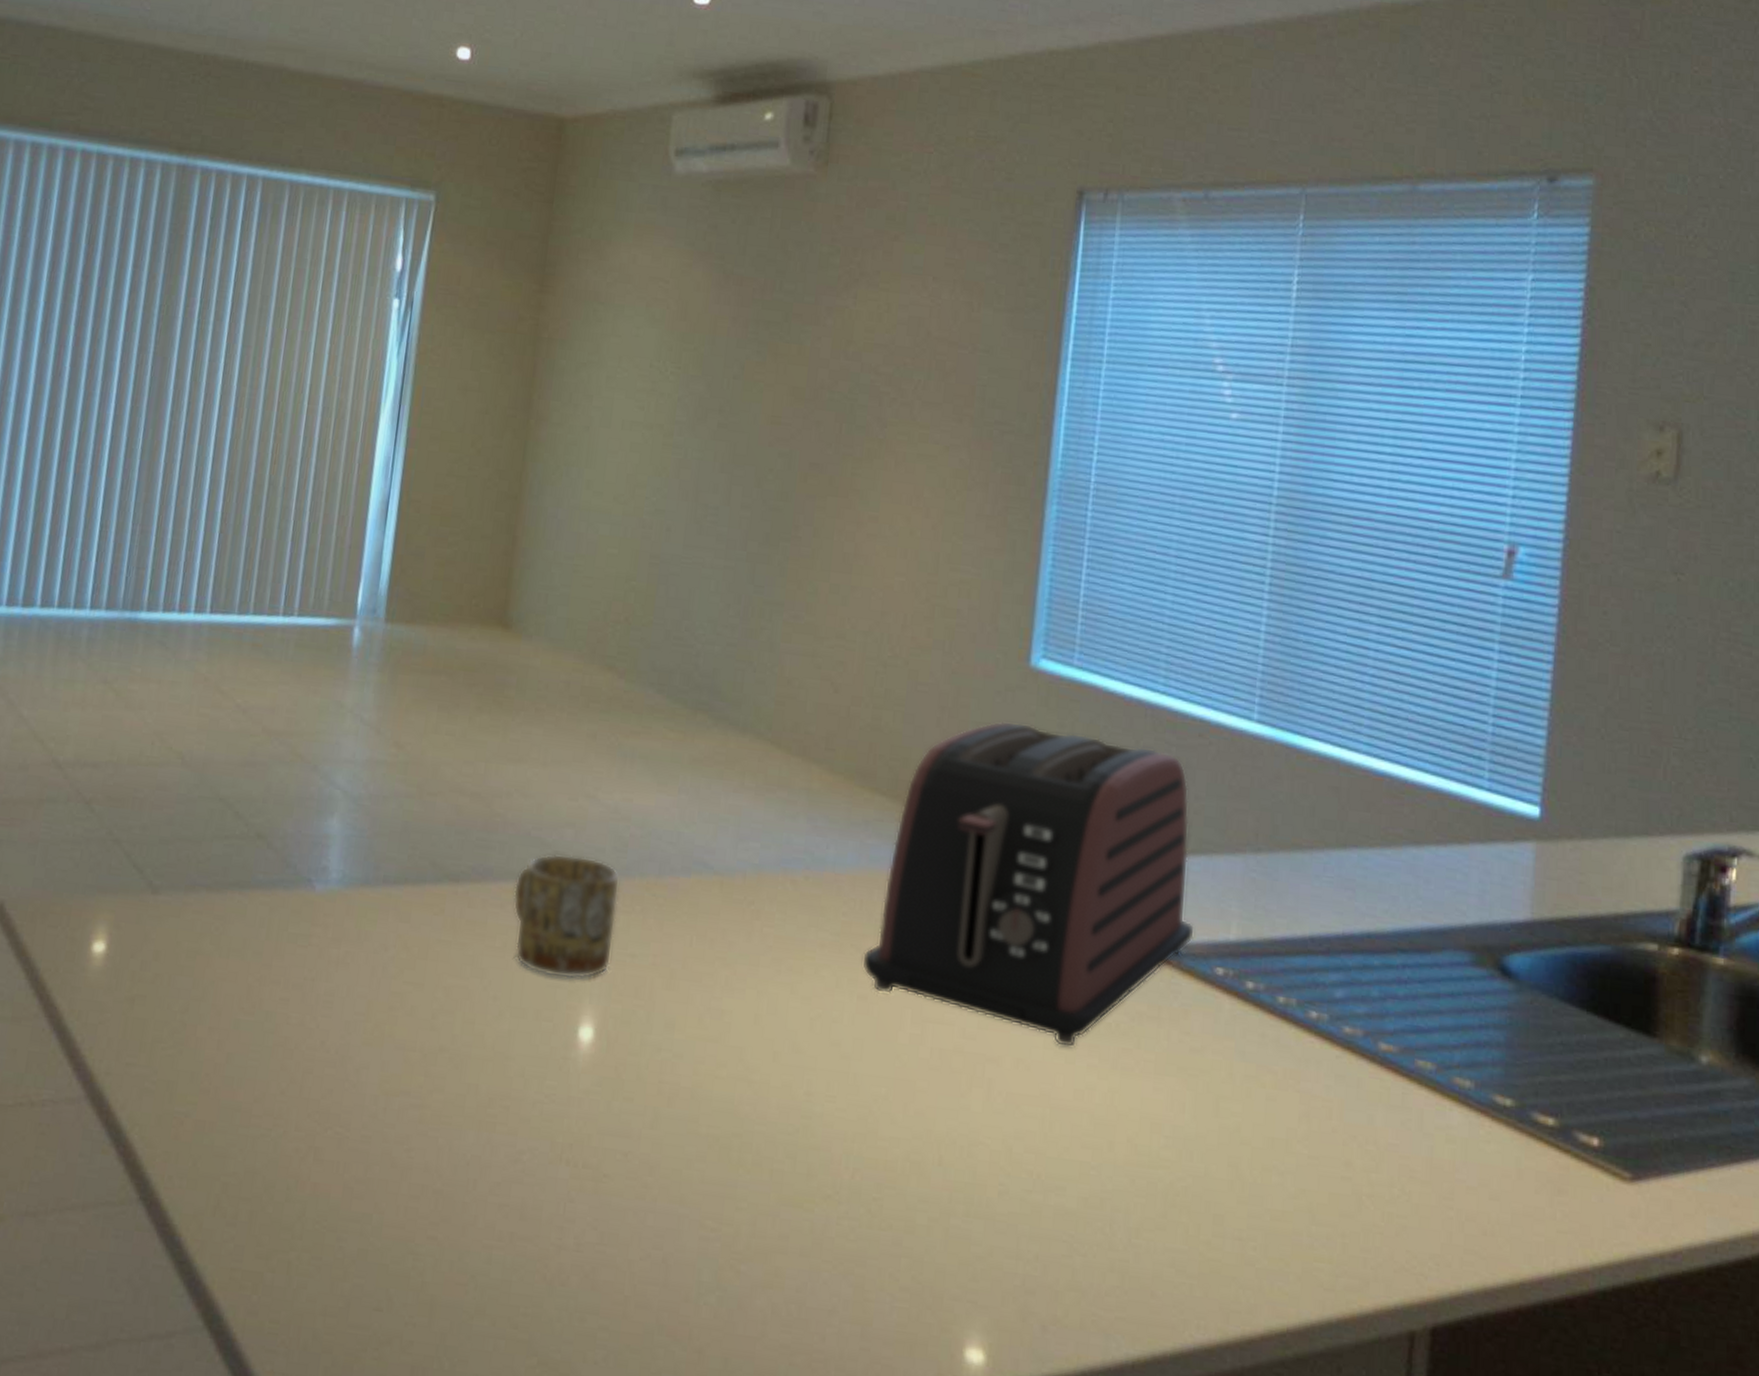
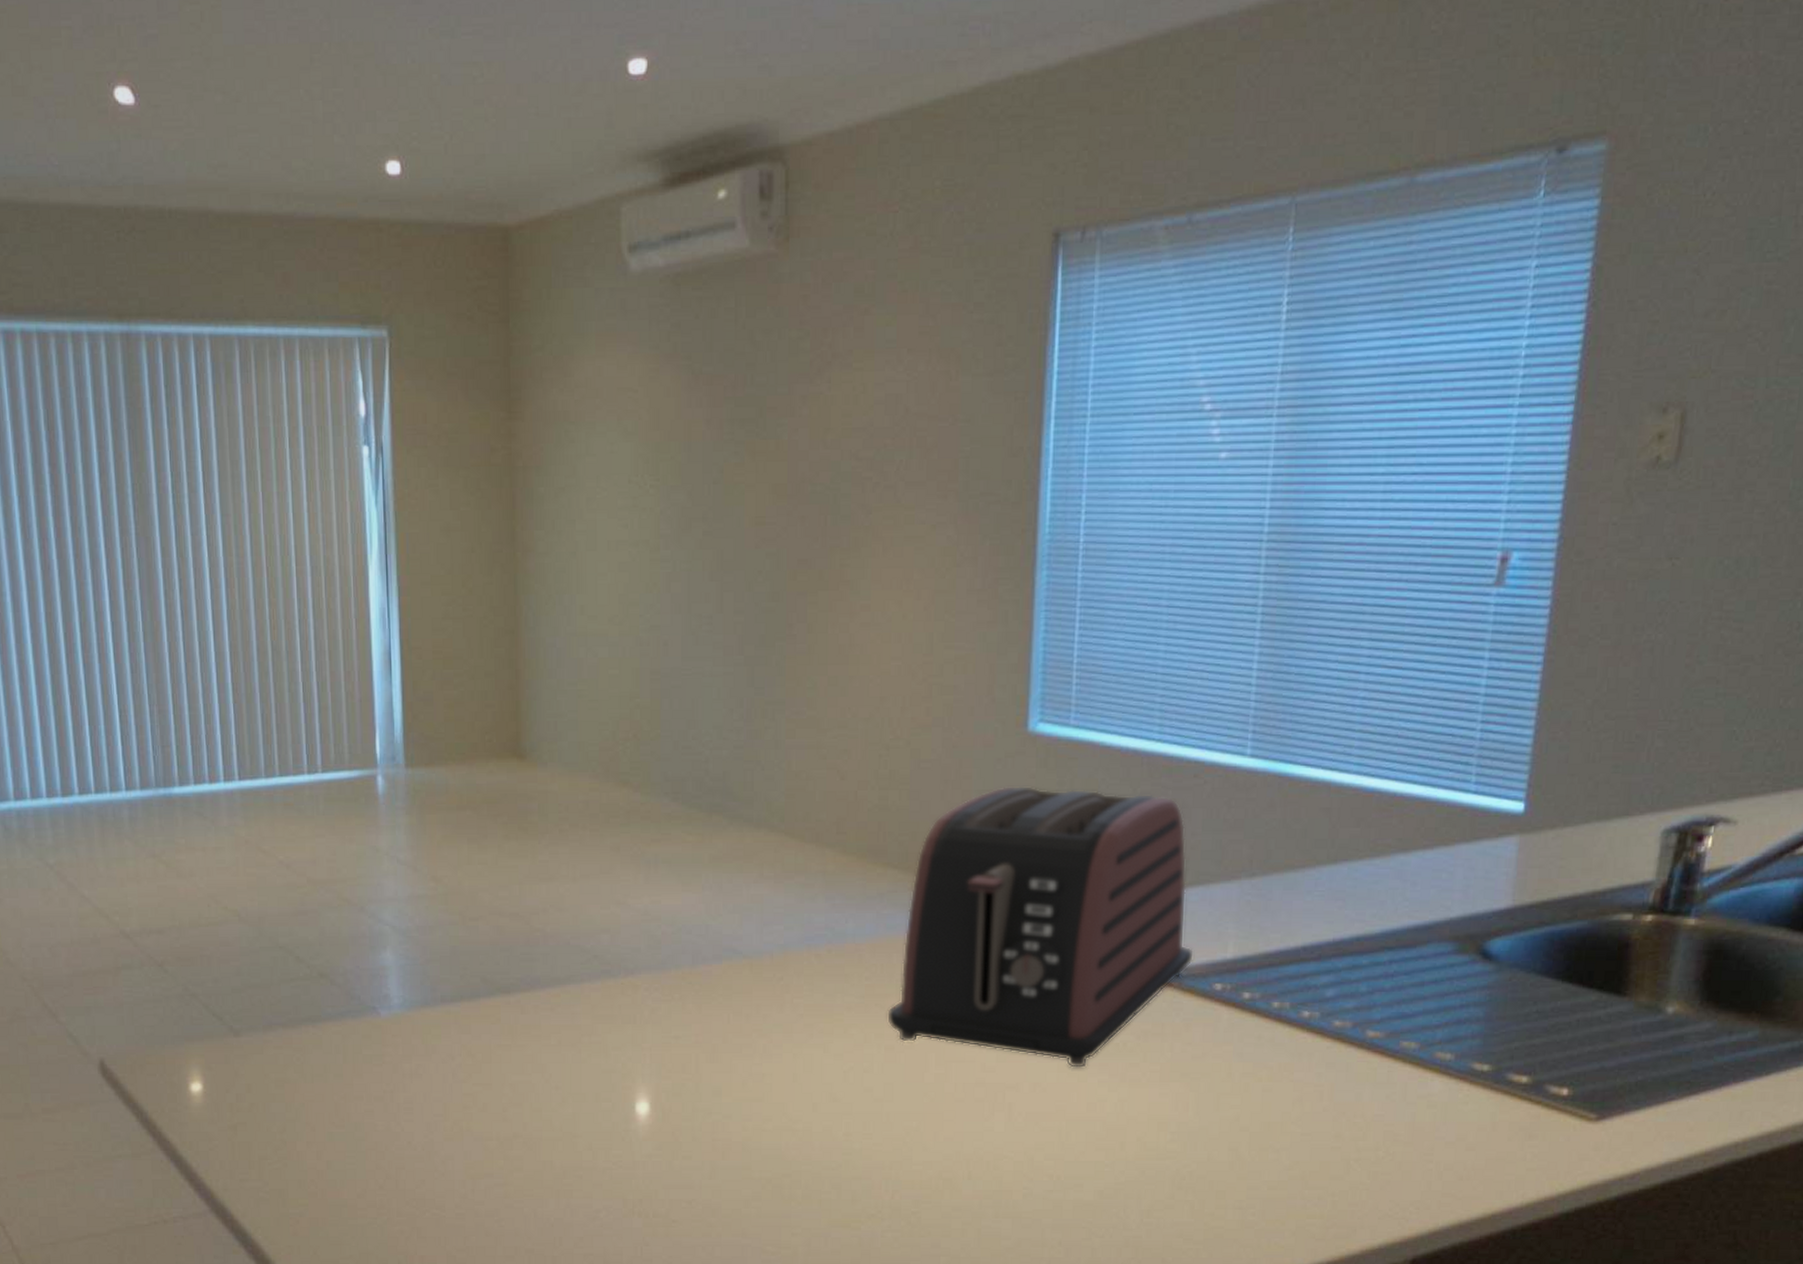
mug: present [513,853,621,980] -> none [561,957,658,1065]

